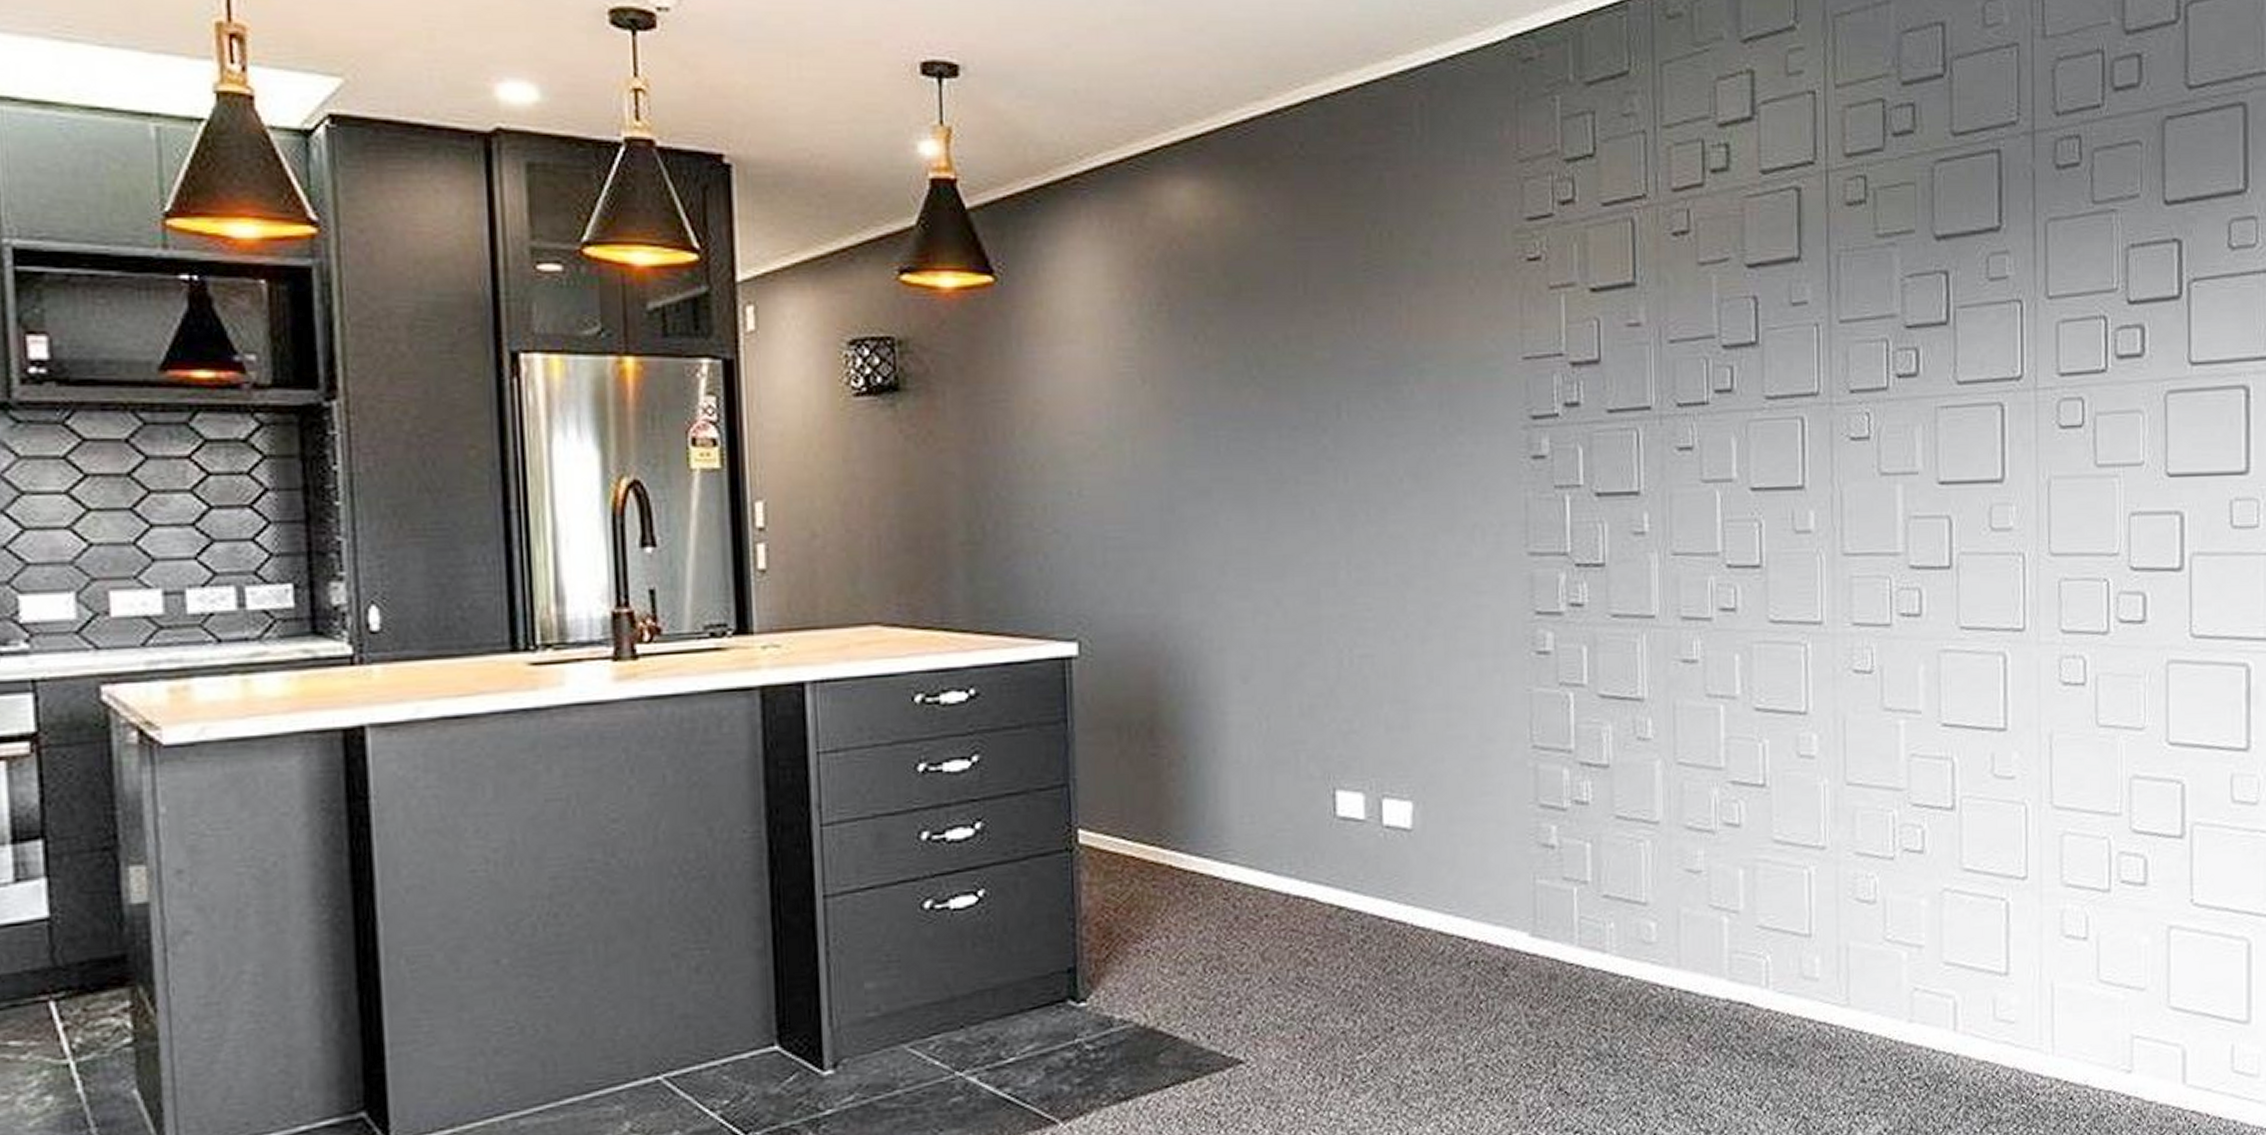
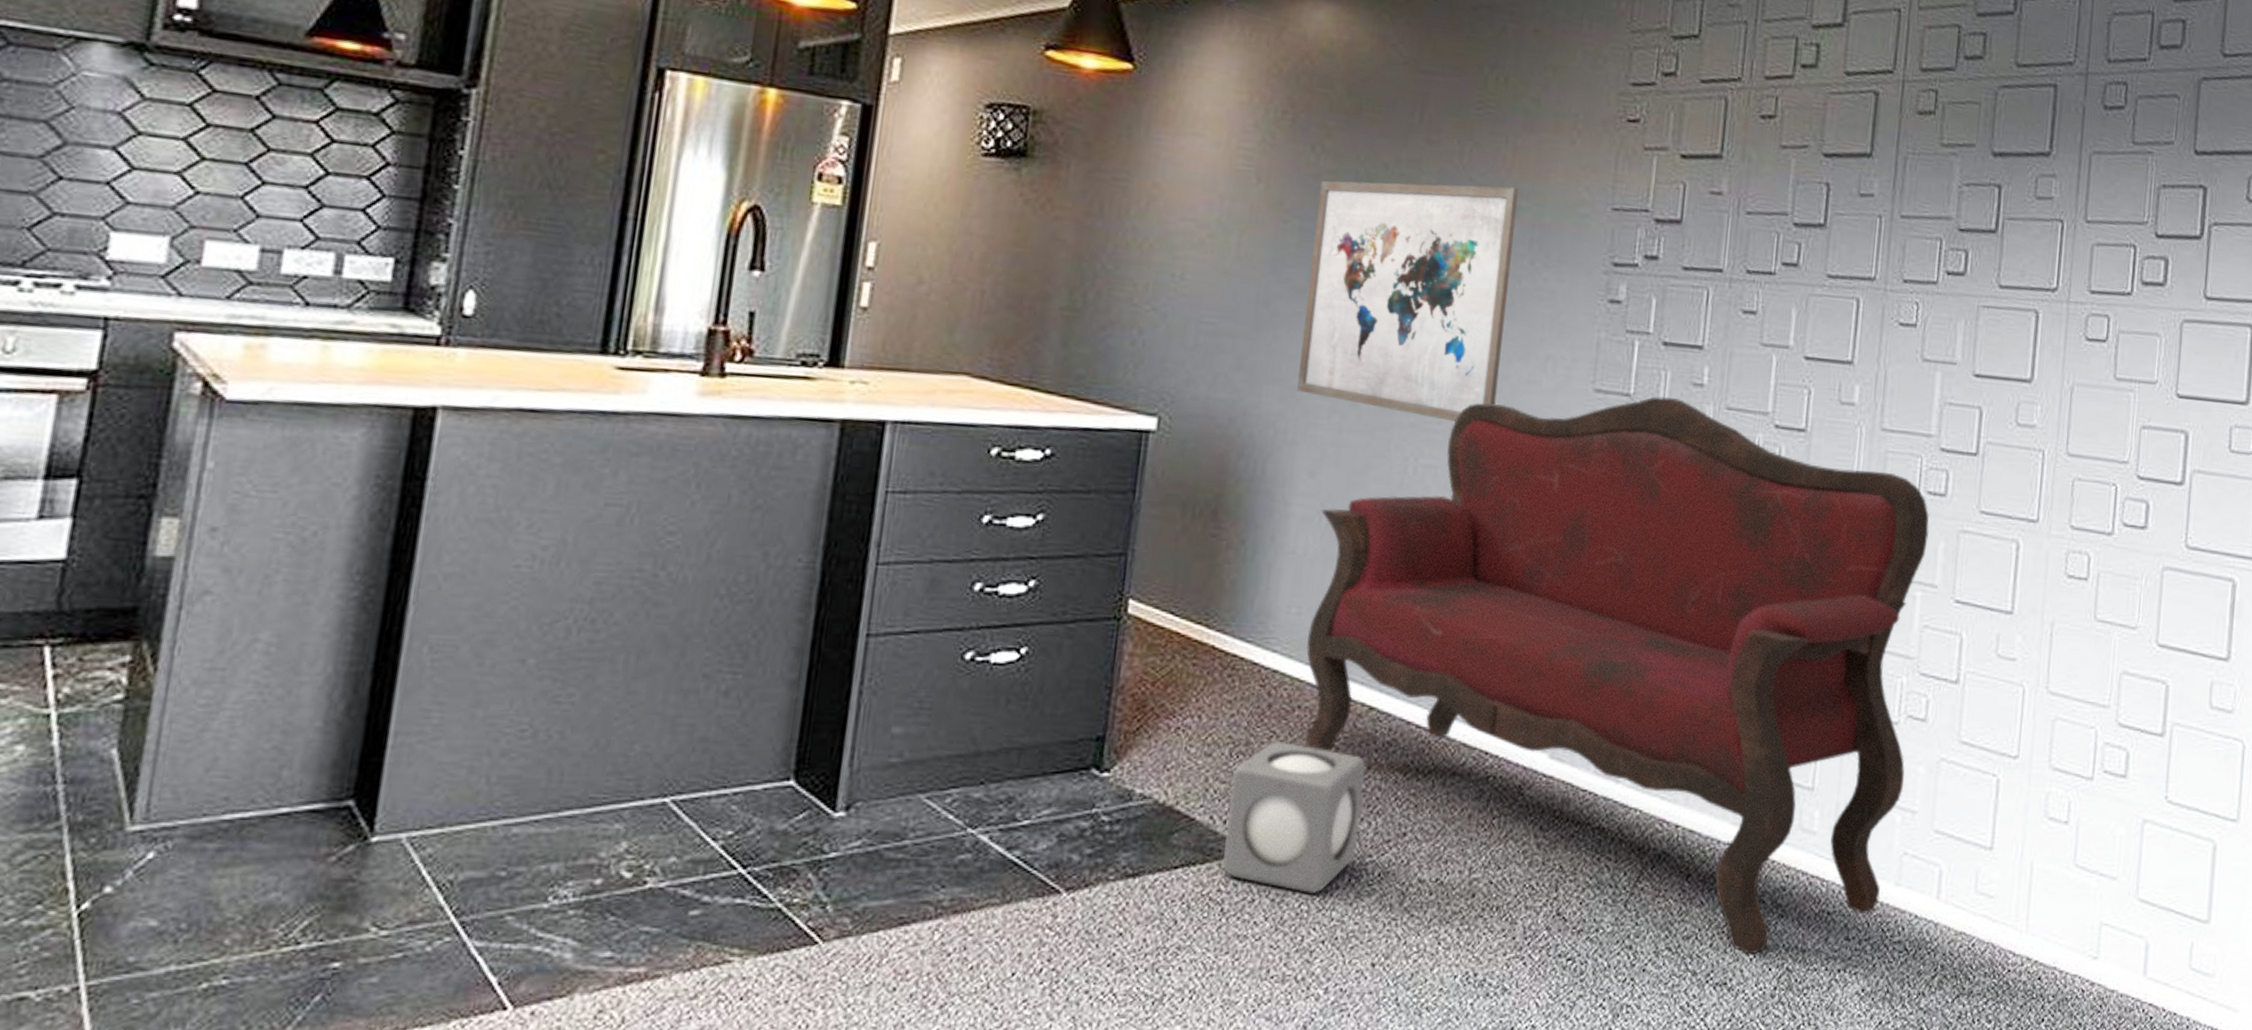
wall art: none [1209,350,1426,606] -> present [1297,180,1518,421]
speaker: none [1210,951,1346,1098] -> present [1222,740,1365,895]
sofa: none [1260,550,1907,1108] -> present [1305,396,1930,955]

